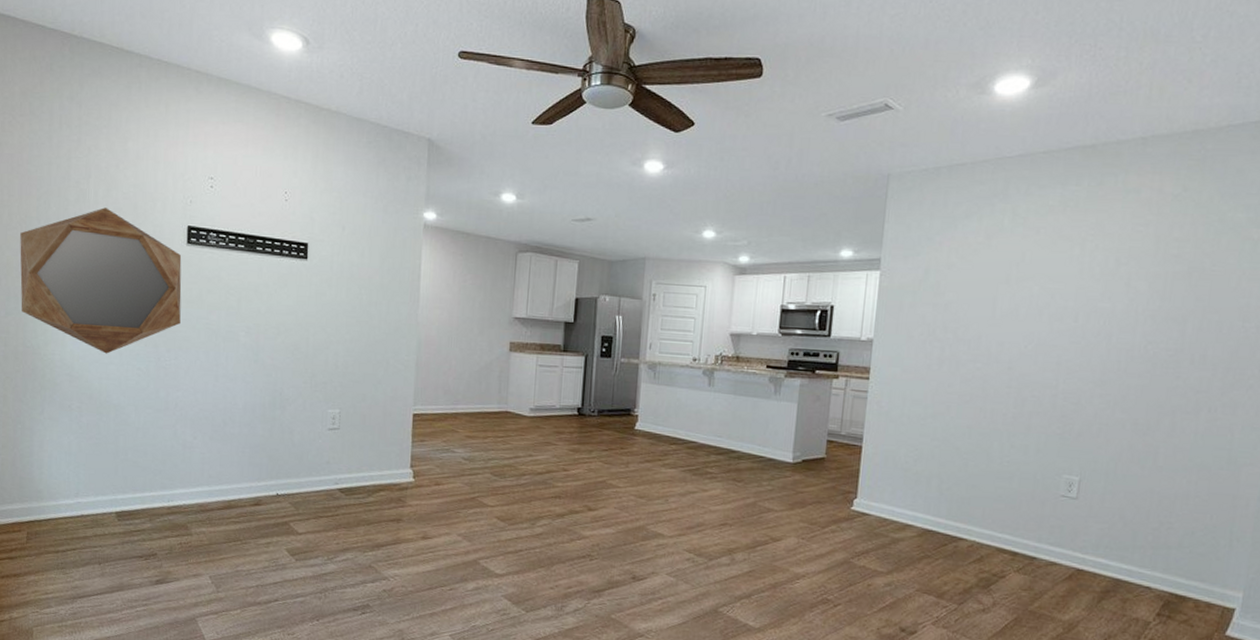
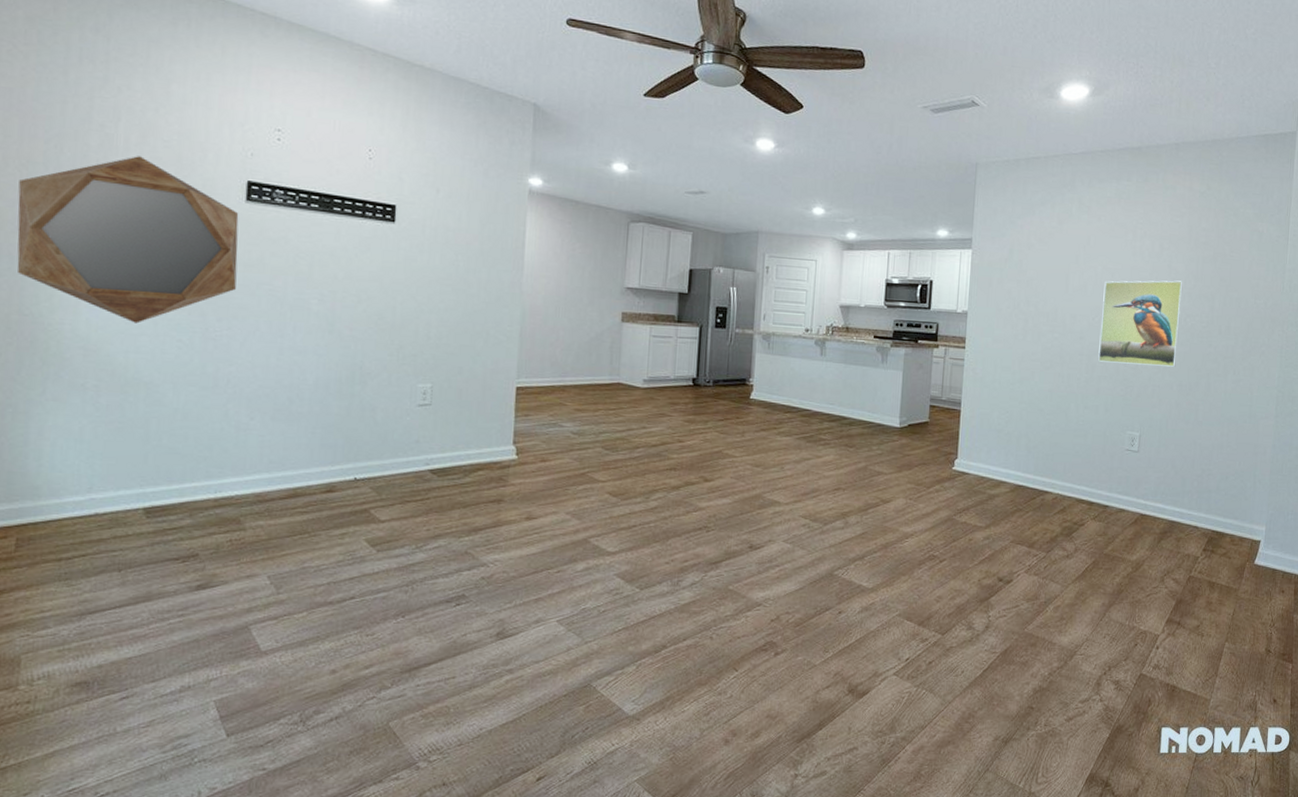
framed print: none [1030,301,1145,402] -> present [1098,280,1183,367]

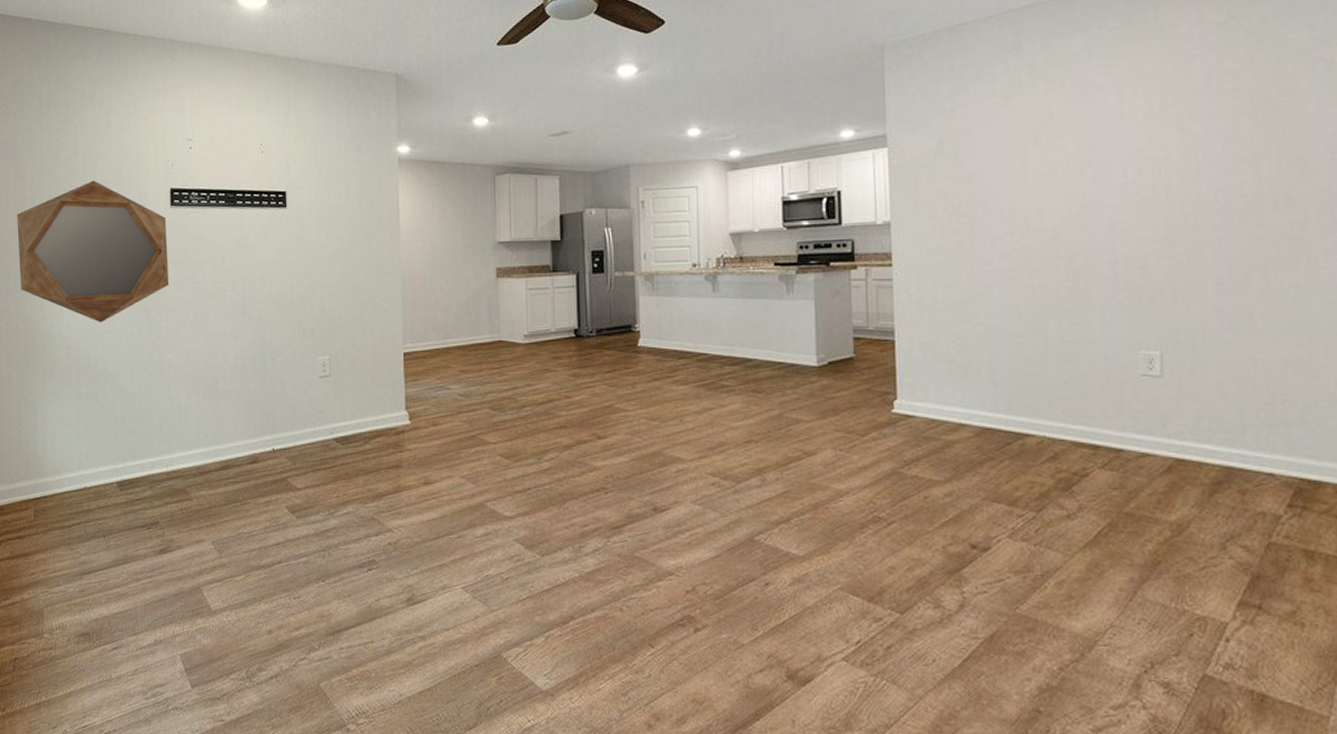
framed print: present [1098,280,1183,367] -> none [1080,145,1208,264]

